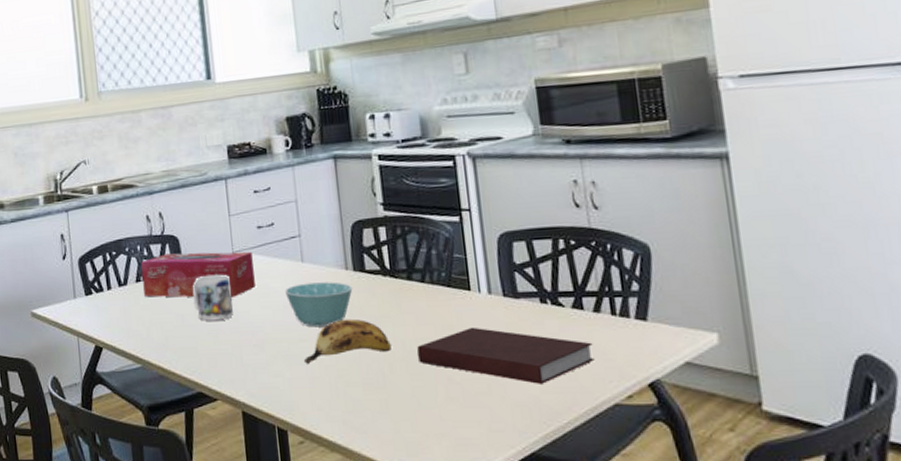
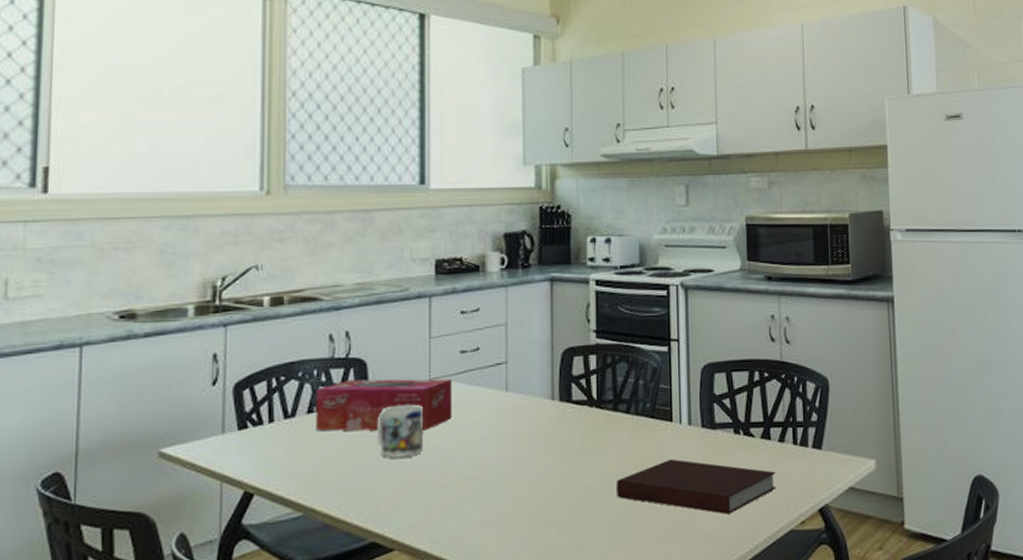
bowl: present [284,282,353,328] -> none [484,413,557,463]
banana: present [303,319,391,364] -> none [497,452,591,504]

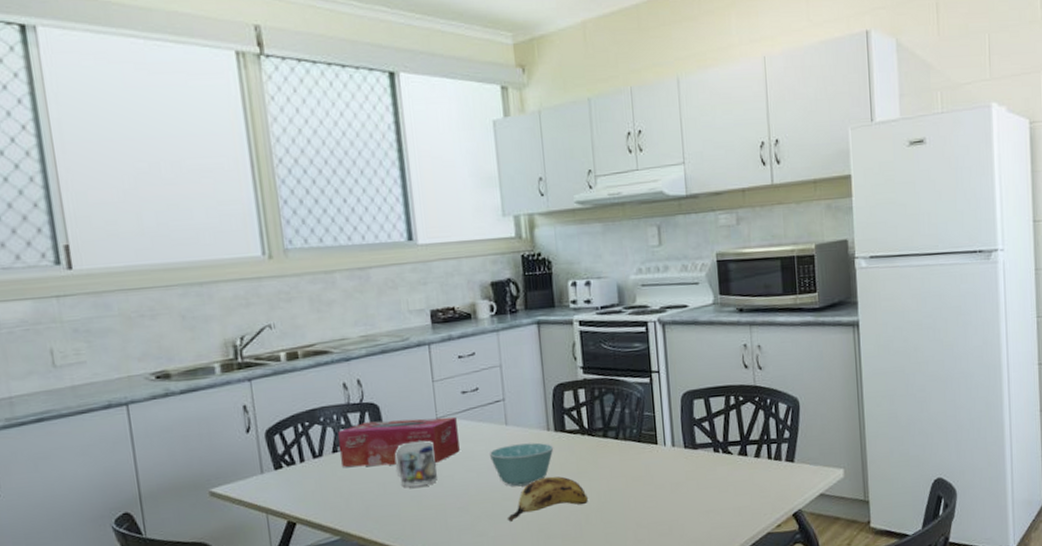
bowl: none [484,413,557,463] -> present [488,442,554,487]
banana: none [497,452,591,504] -> present [507,476,588,522]
notebook: present [615,458,776,515] -> none [610,476,754,522]

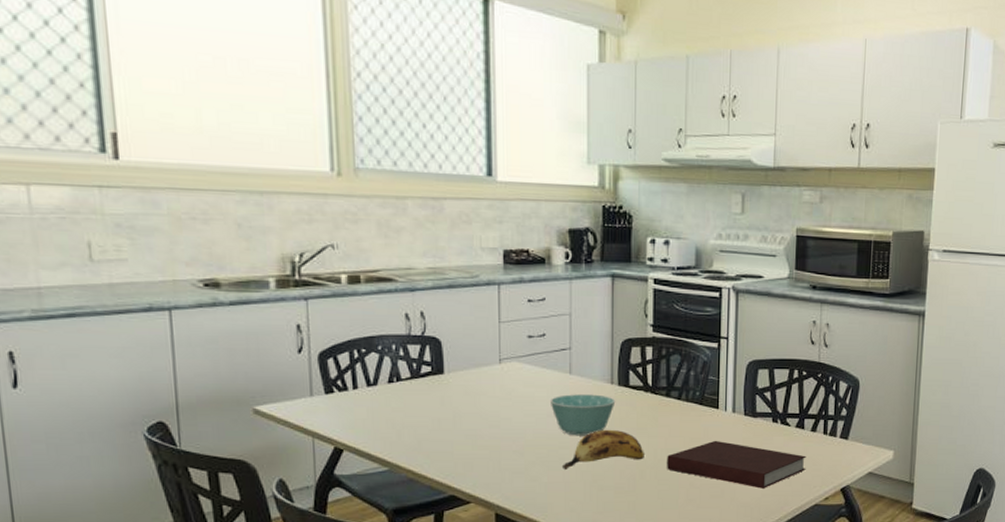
tissue box: present [338,416,460,467] -> none [396,356,520,404]
mug: present [394,440,437,488] -> none [452,380,494,426]
notebook: none [610,476,754,522] -> present [666,440,806,489]

